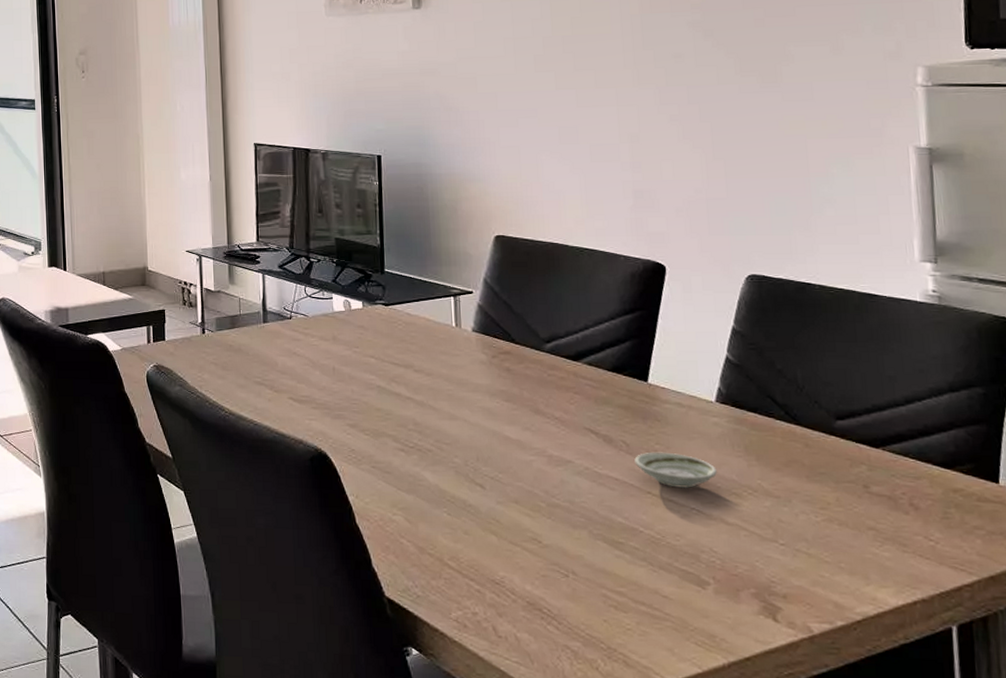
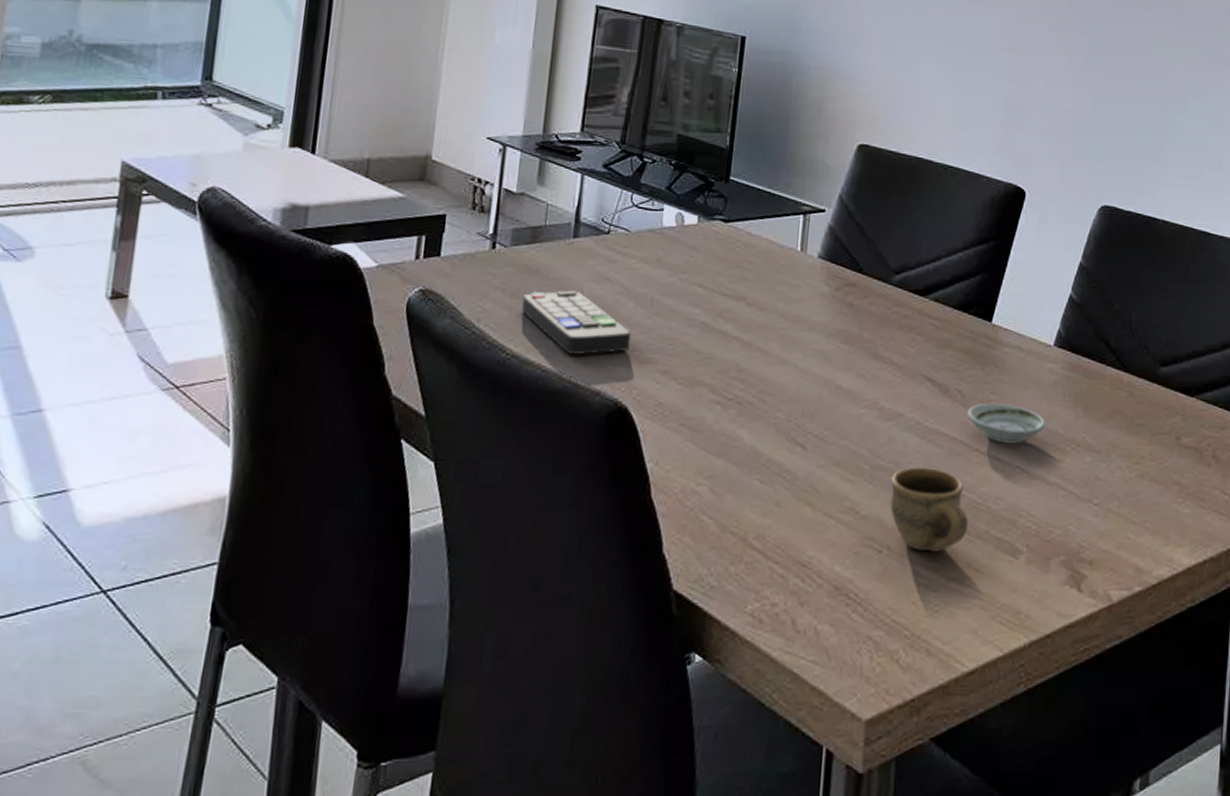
remote control: none [232,363,322,412] -> present [522,290,631,355]
cup: none [568,505,650,579] -> present [890,466,968,552]

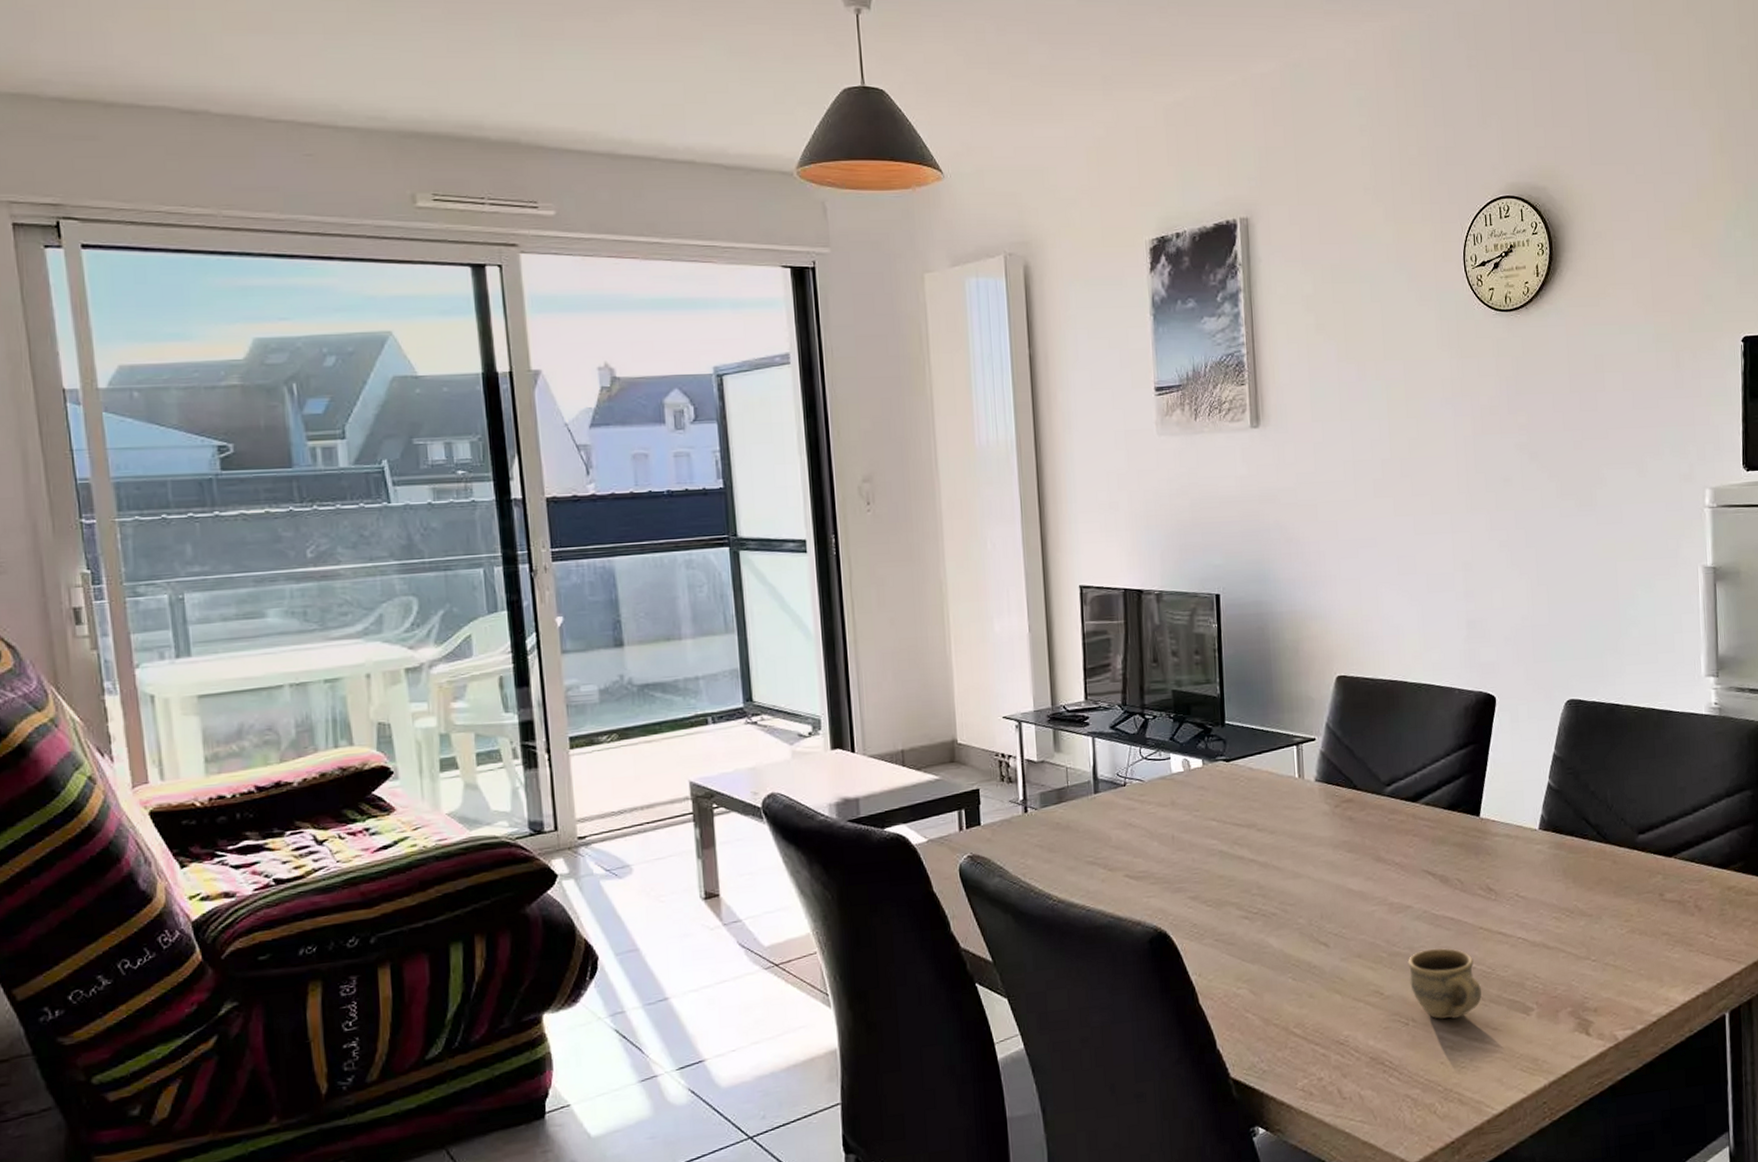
remote control: present [522,290,631,355] -> none [1059,839,1160,894]
saucer: present [967,402,1046,444] -> none [1468,885,1541,919]

